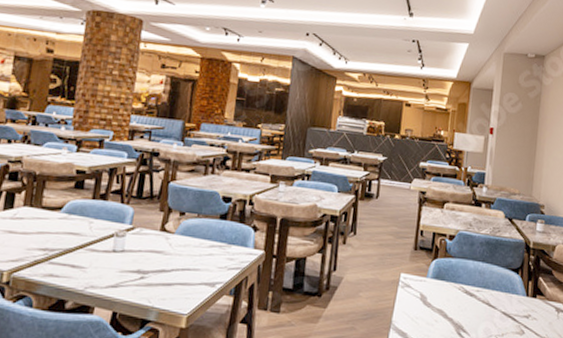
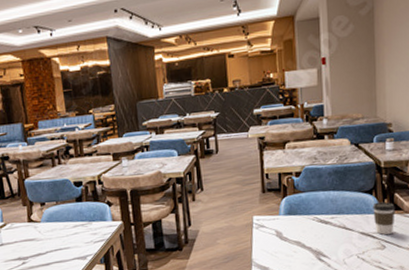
coffee cup: none [517,283,538,320] -> present [373,201,395,235]

